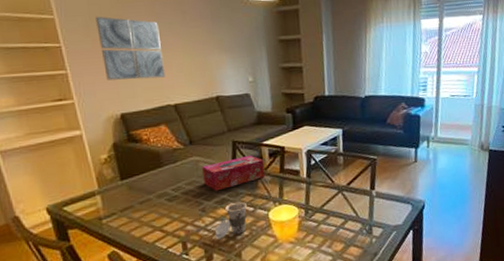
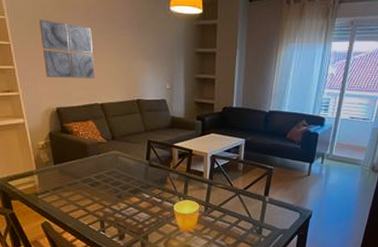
tissue box: present [202,155,265,192] -> none [121,154,174,182]
cup: present [215,201,247,240] -> none [127,193,156,223]

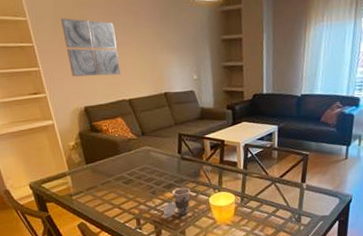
cup: none [127,193,156,223] -> present [163,187,190,218]

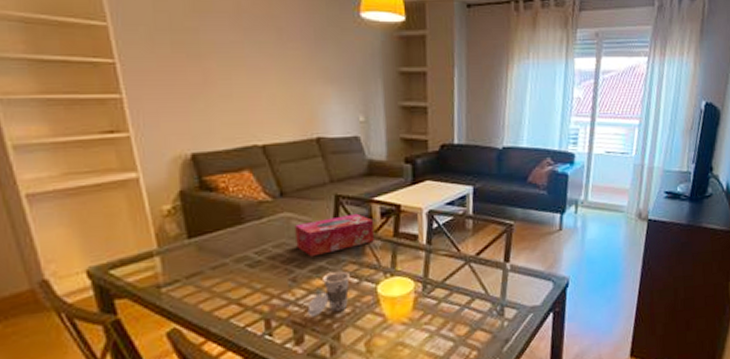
wall art: present [61,17,121,77] -> none [163,26,252,111]
tissue box: none [153,147,207,177] -> present [295,213,375,257]

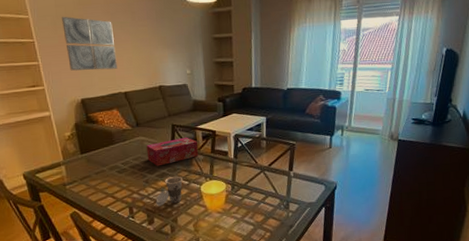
wall art: none [163,26,252,111] -> present [62,16,117,71]

